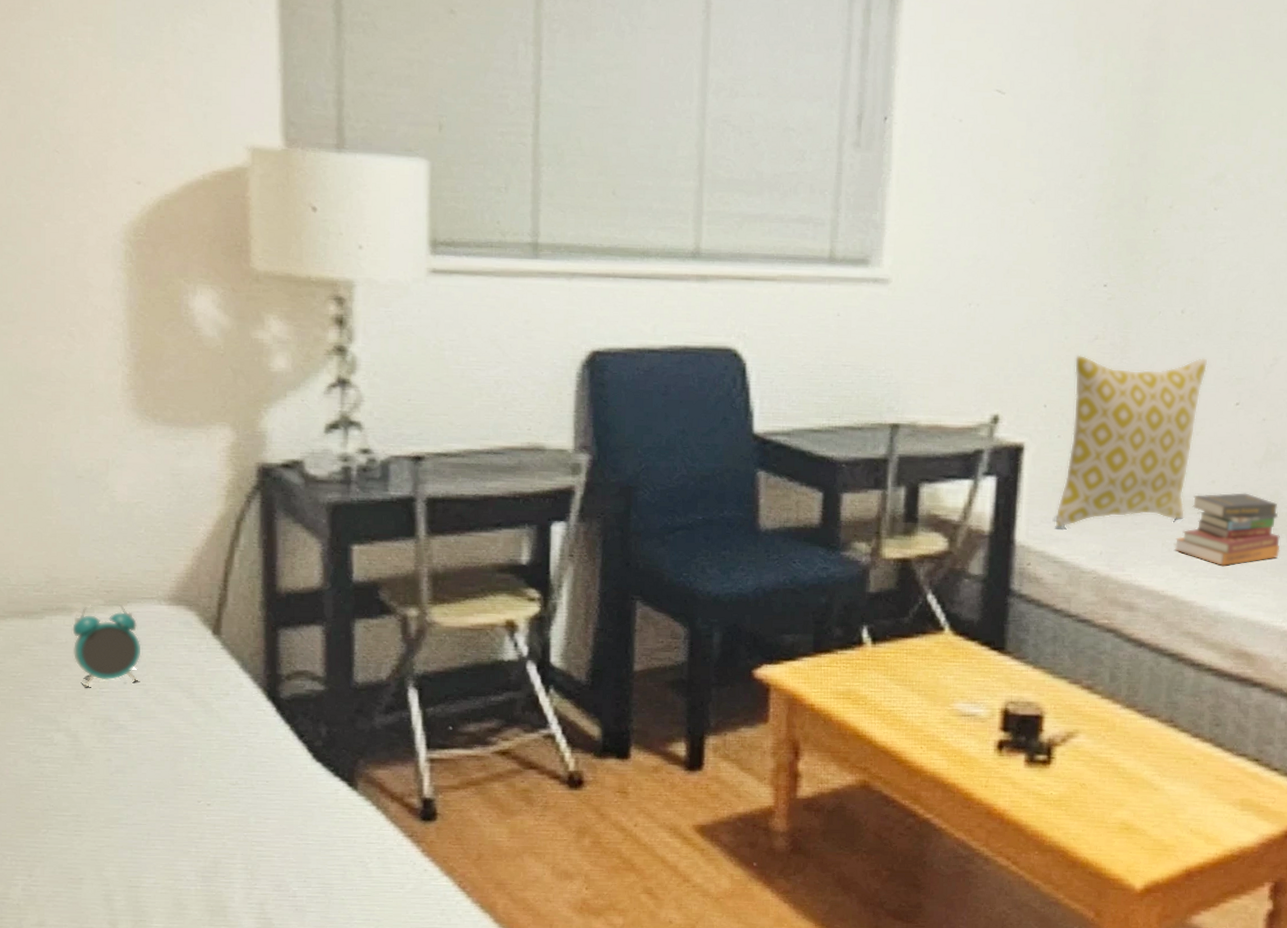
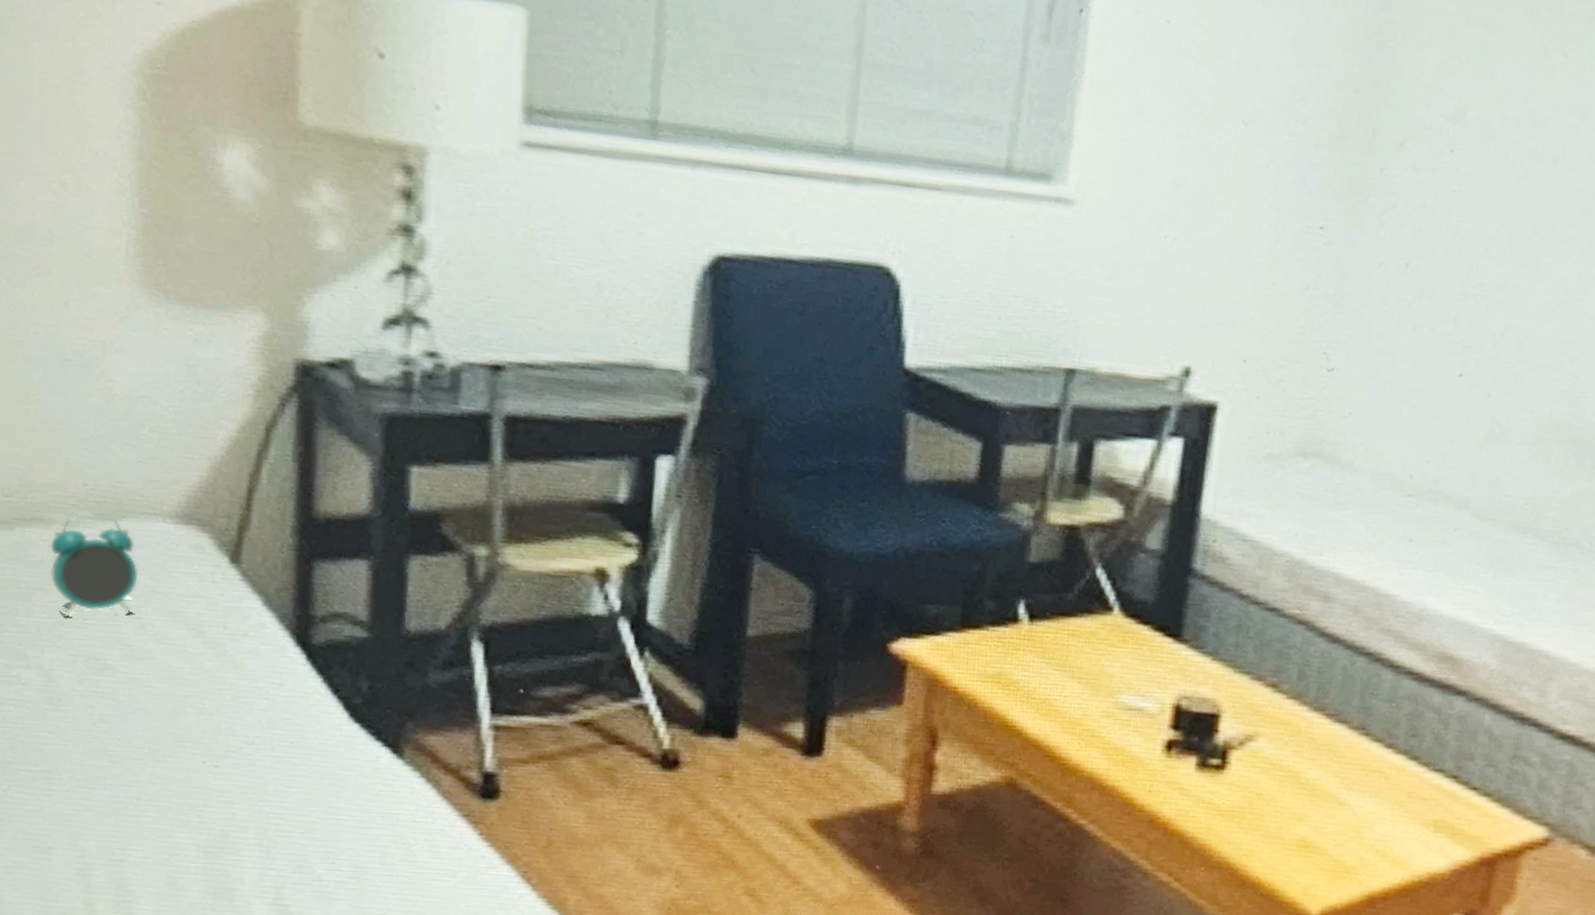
pillow: present [1055,354,1208,528] -> none [1248,305,1431,503]
books: present [1174,493,1281,567] -> none [1379,475,1498,558]

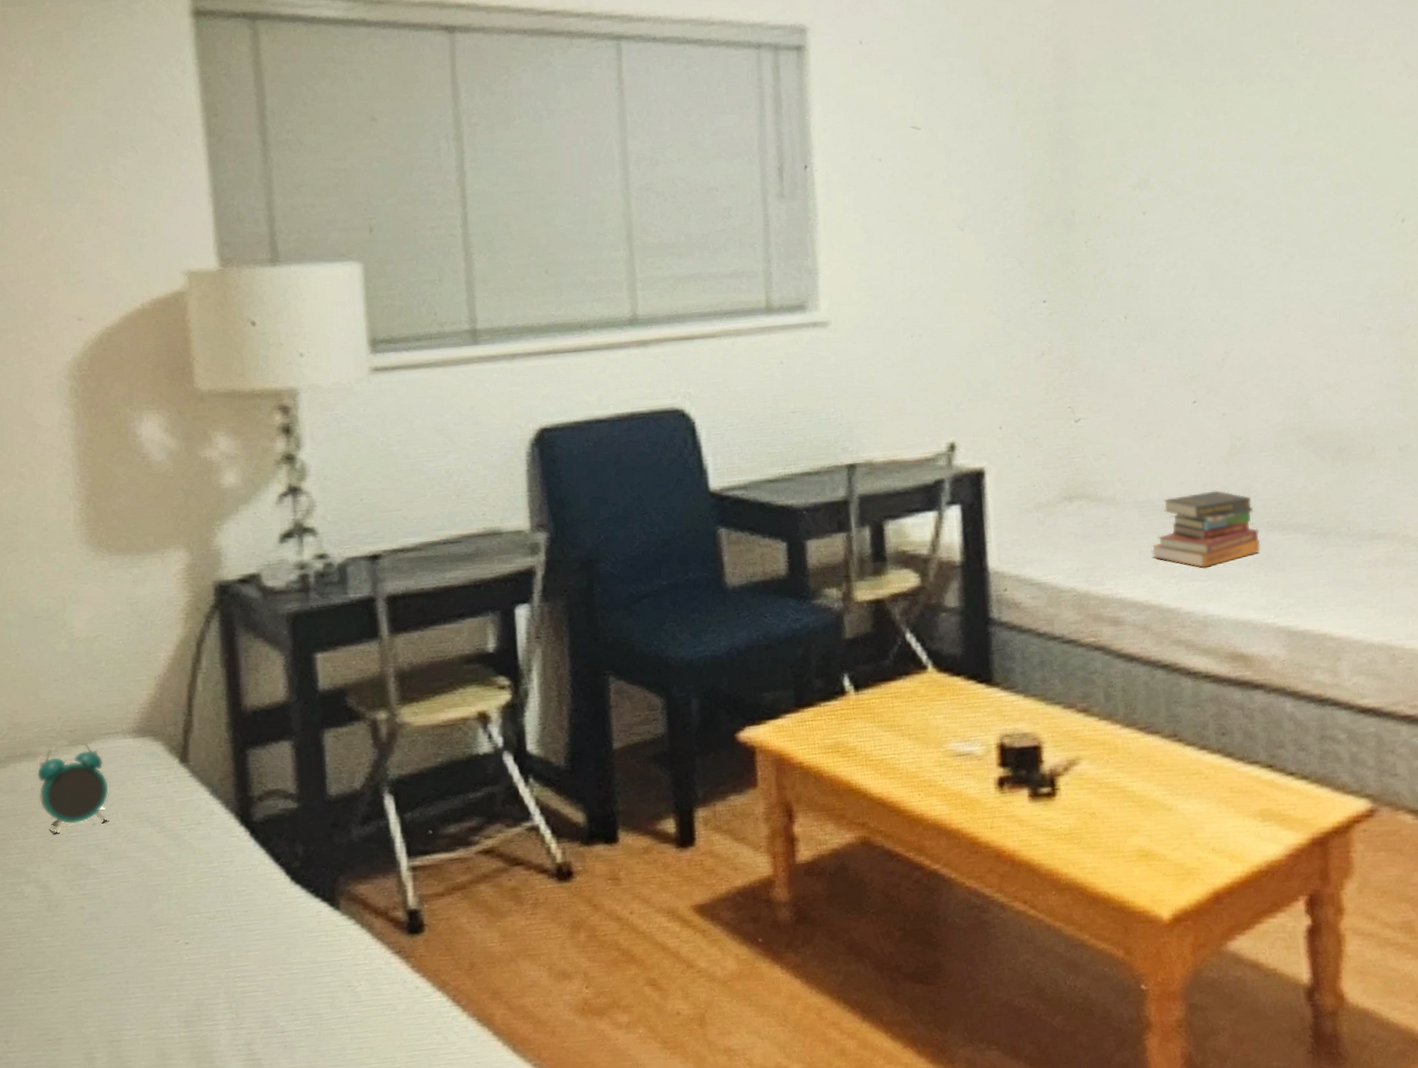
books: none [1379,475,1498,558] -> present [1152,490,1261,569]

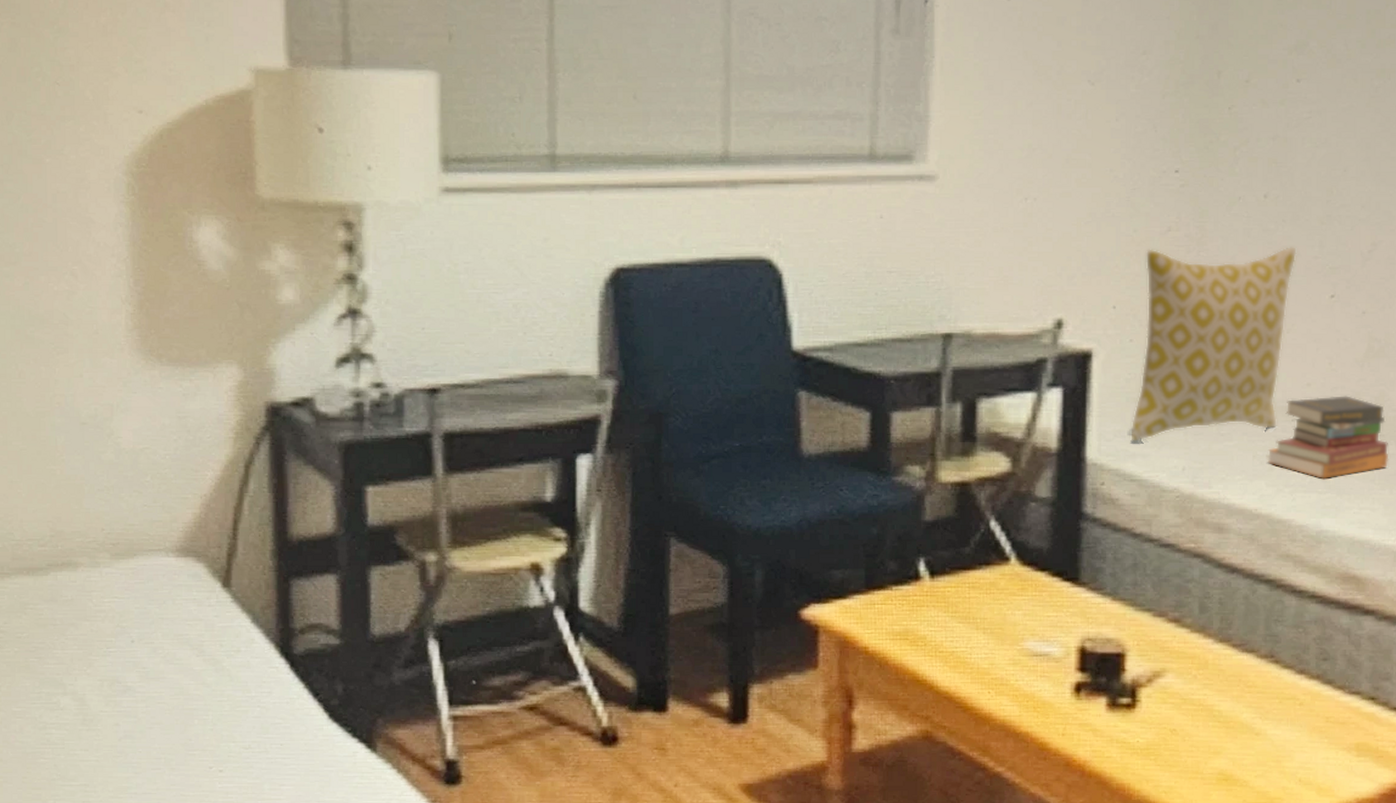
alarm clock: present [37,741,108,833] -> none [78,555,149,647]
pillow: none [1024,359,1159,549] -> present [1130,246,1297,443]

